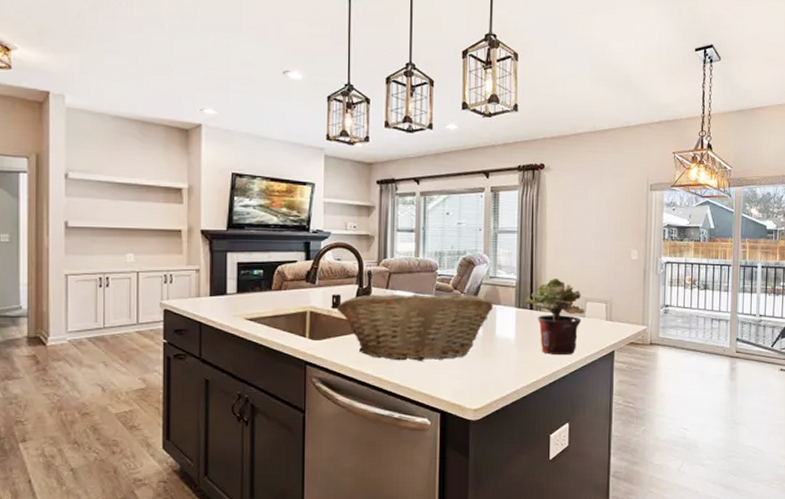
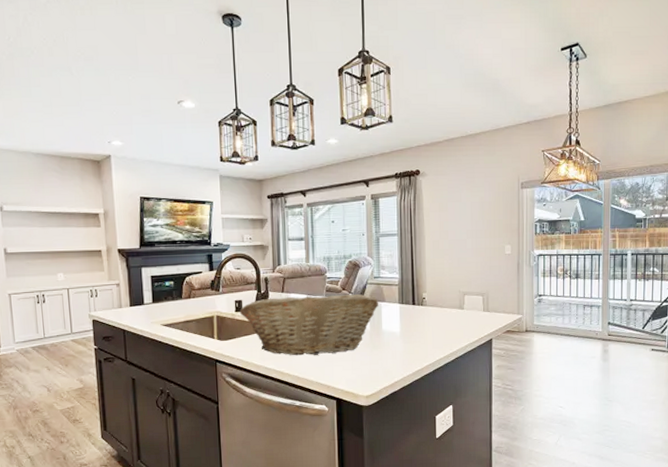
potted plant: present [524,277,584,356] -> none [406,274,463,345]

